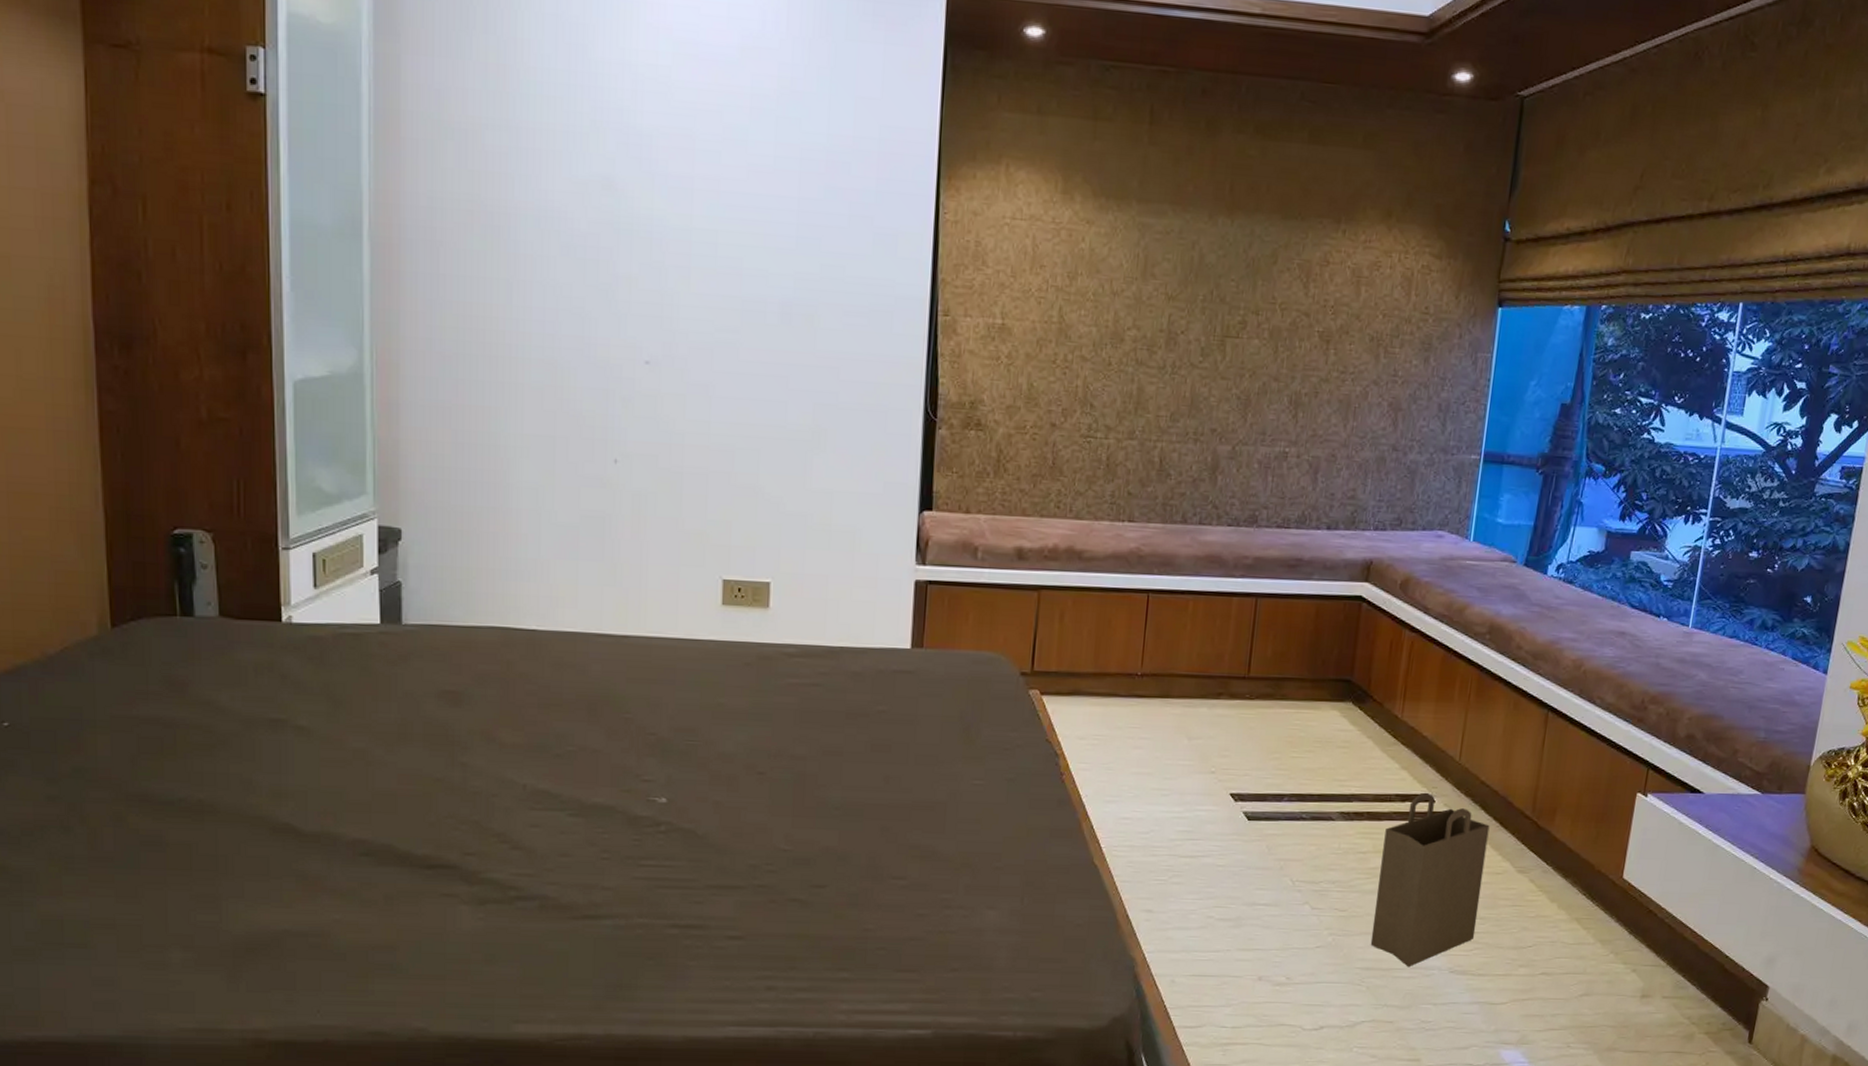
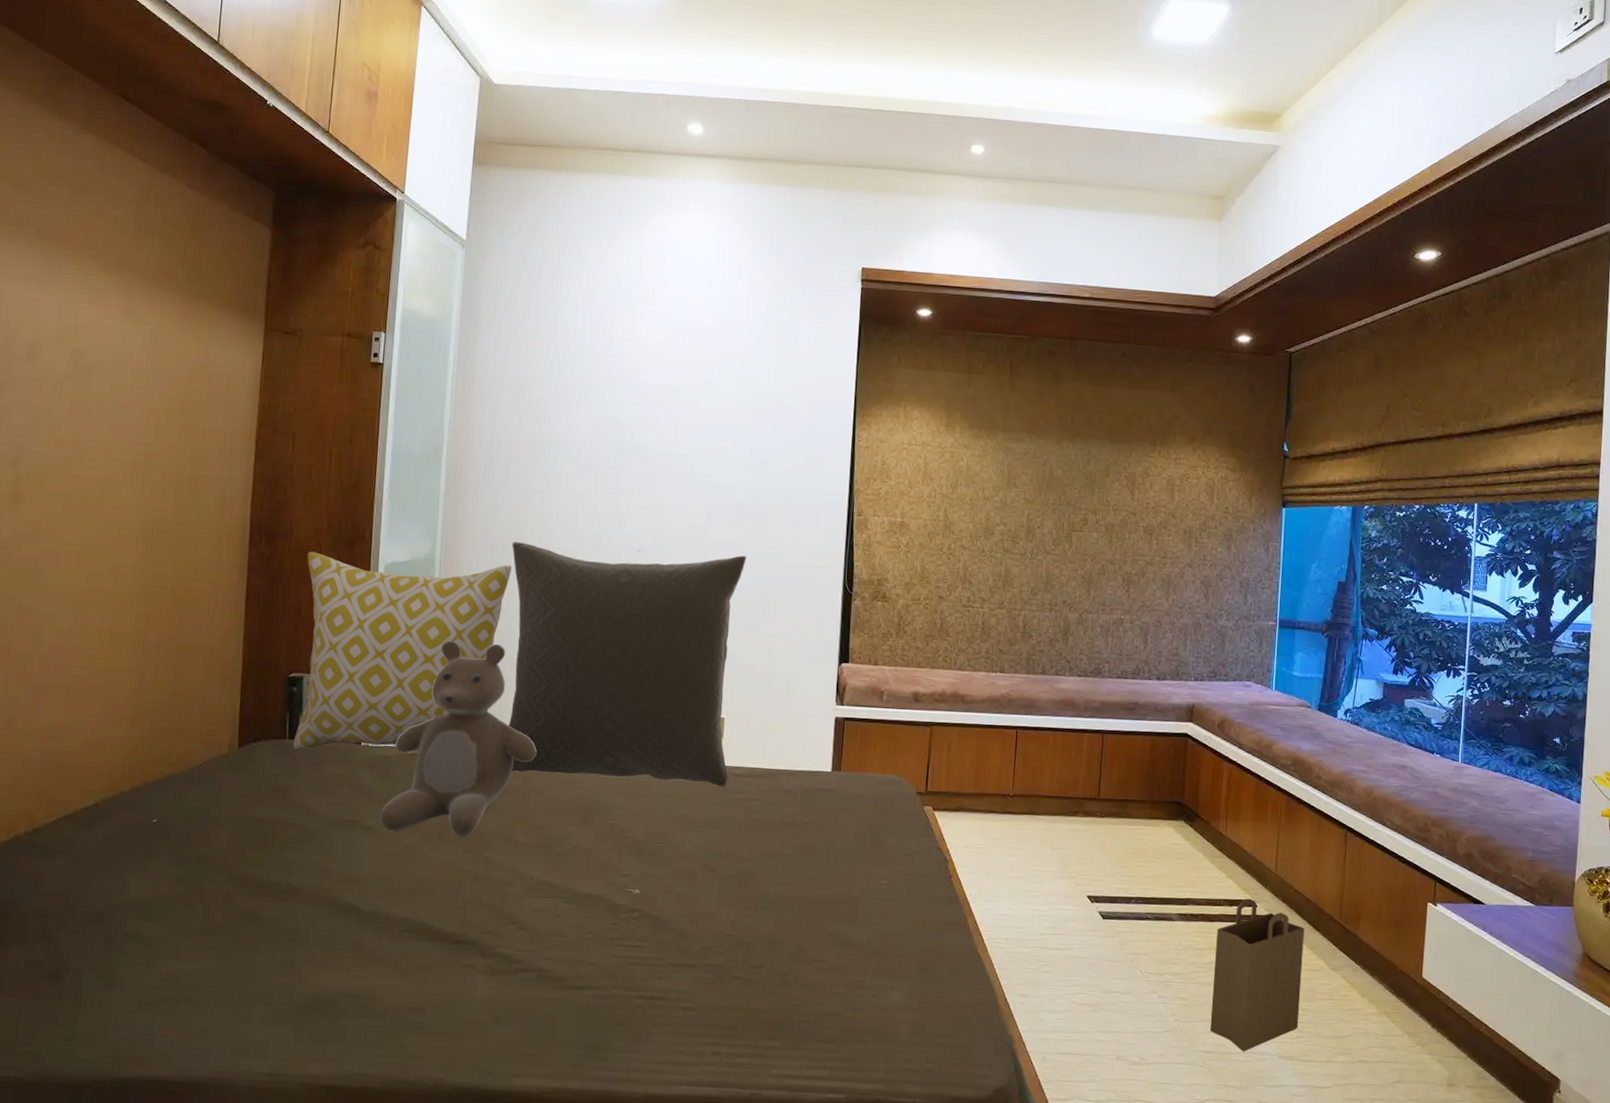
pillow: none [182,363,473,630] -> present [293,551,512,750]
teddy bear: none [315,483,522,737] -> present [379,640,537,836]
pillow: none [470,349,794,670] -> present [509,541,747,787]

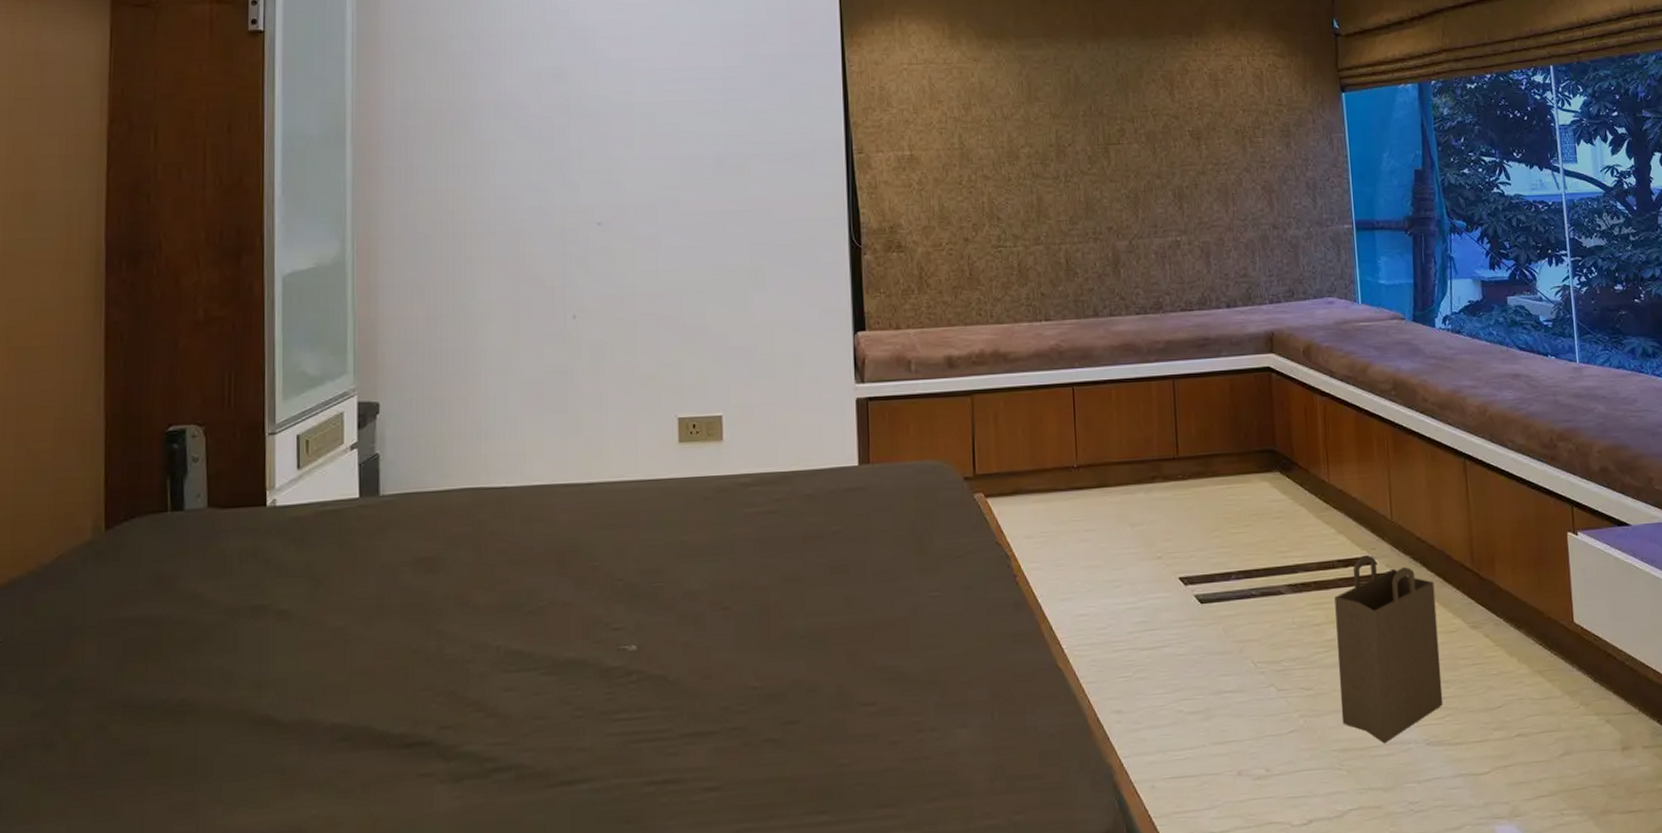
pillow: present [293,551,512,750] -> none [177,259,444,523]
teddy bear: present [379,640,537,836] -> none [296,359,492,613]
pillow: present [509,541,747,787] -> none [441,216,734,517]

